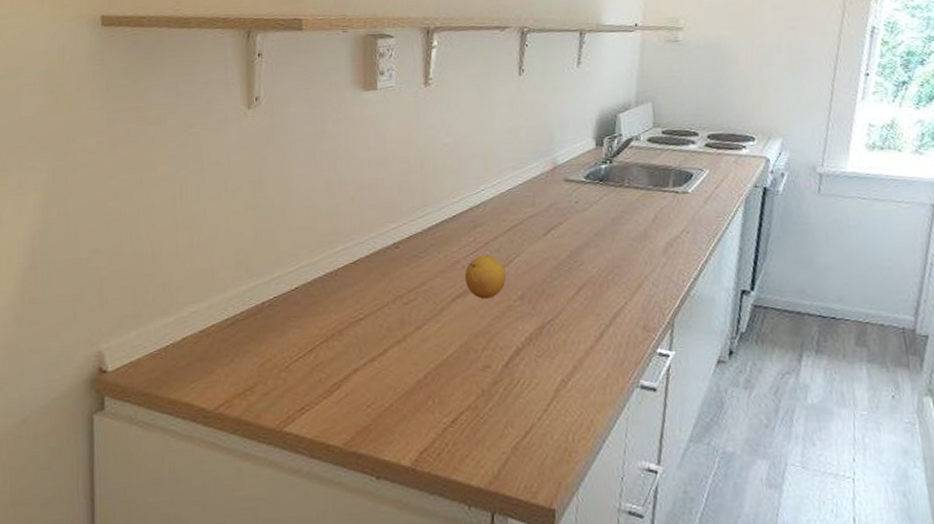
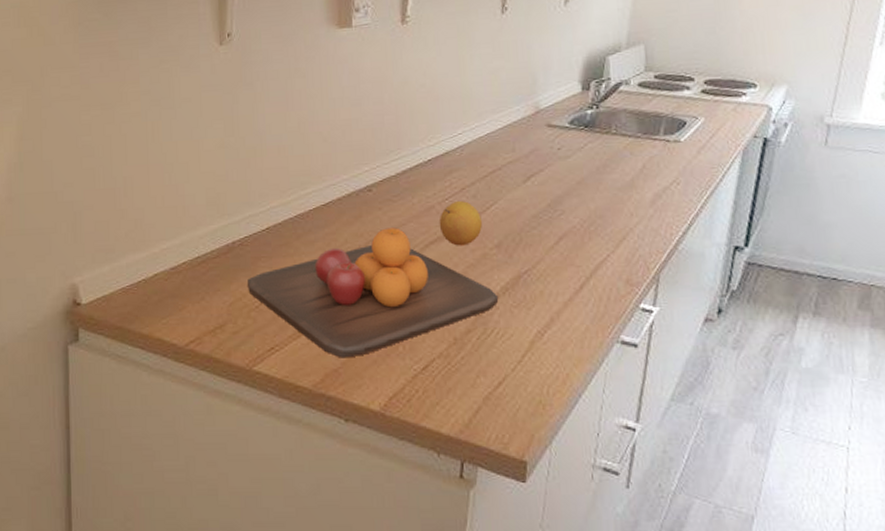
chopping board: none [276,283,524,415] -> present [247,227,499,358]

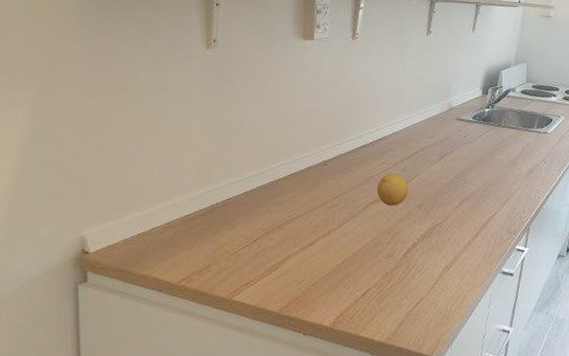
chopping board: present [247,227,499,358] -> none [228,192,419,289]

